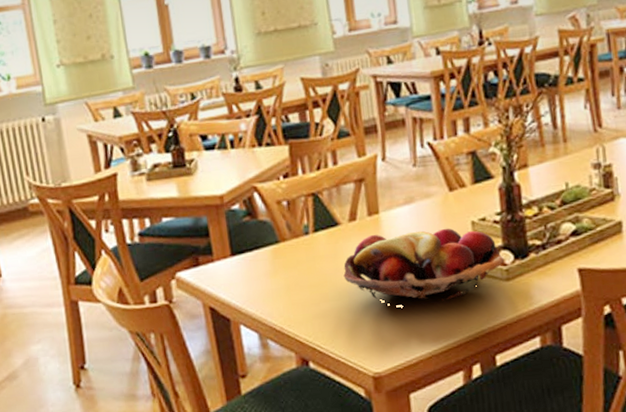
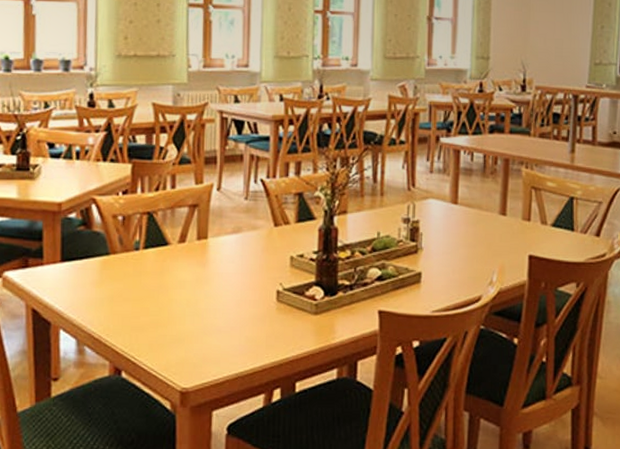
fruit basket: present [343,228,504,301] -> none [166,257,315,327]

